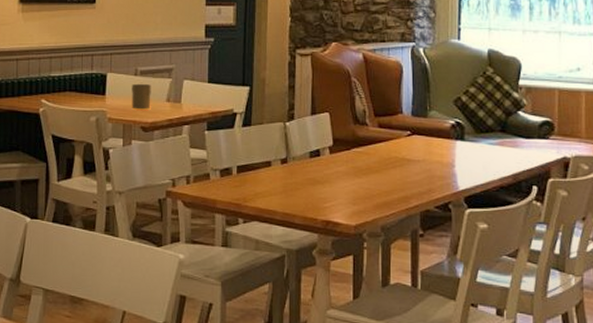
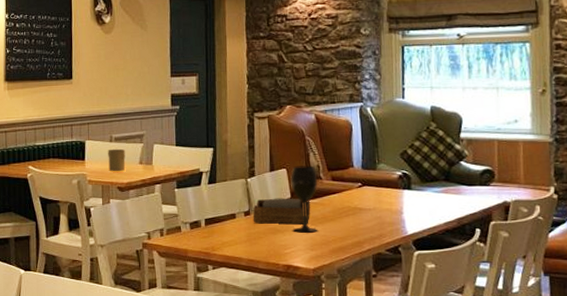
napkin holder: none [290,145,355,176] -> present [253,198,311,225]
wine glass: none [332,110,363,185] -> present [290,166,318,233]

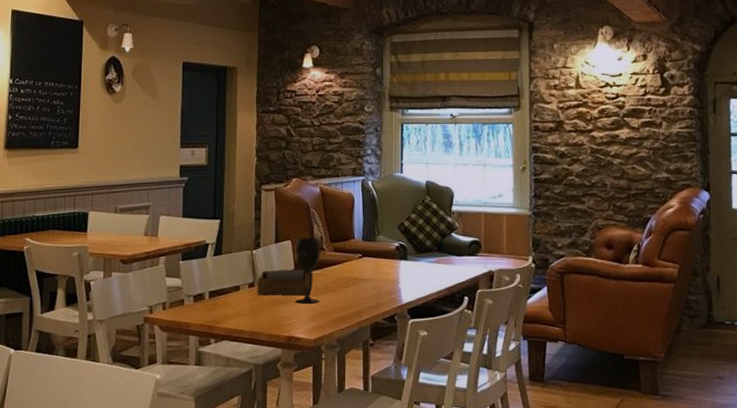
candle: present [108,148,126,172] -> none [112,220,130,244]

